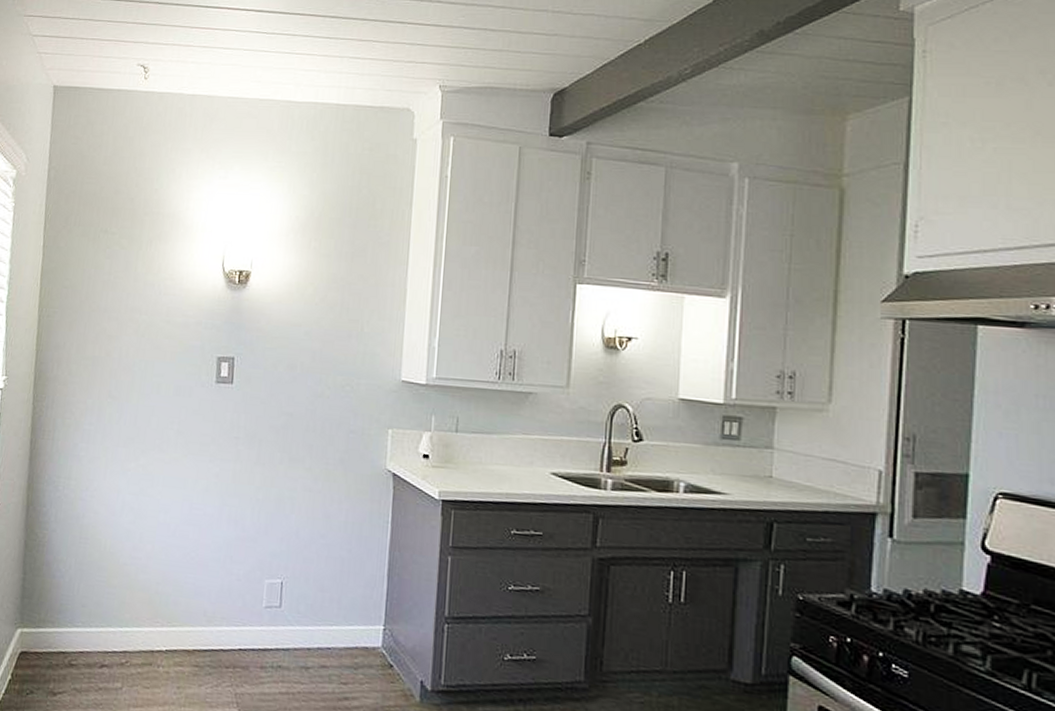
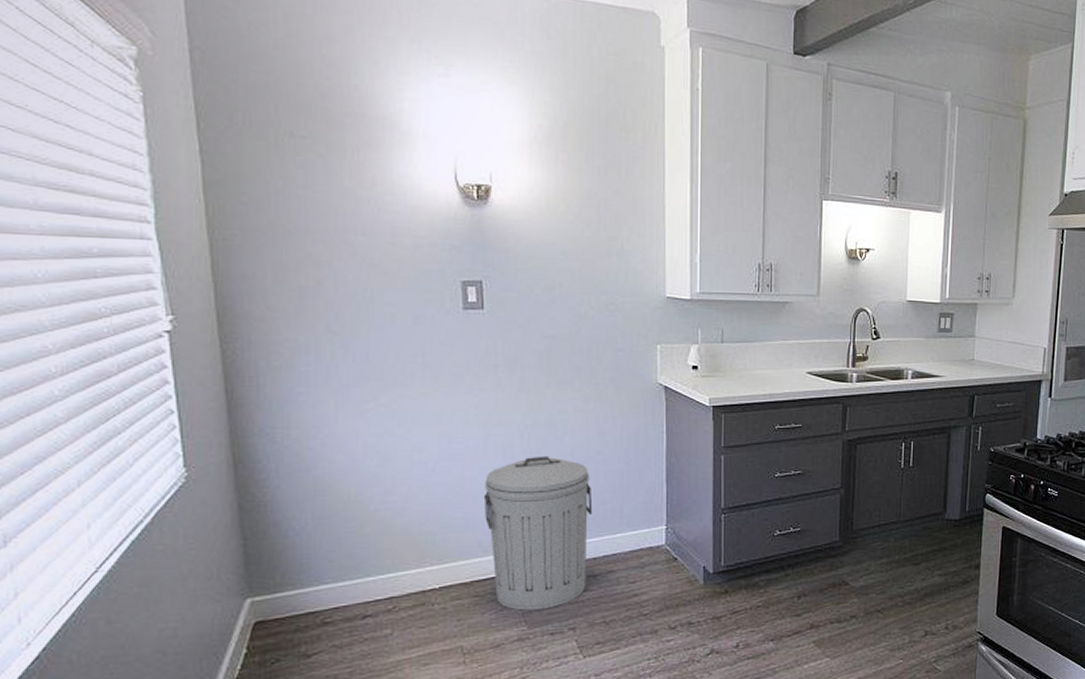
trash can: none [212,531,312,695] -> present [483,455,593,611]

